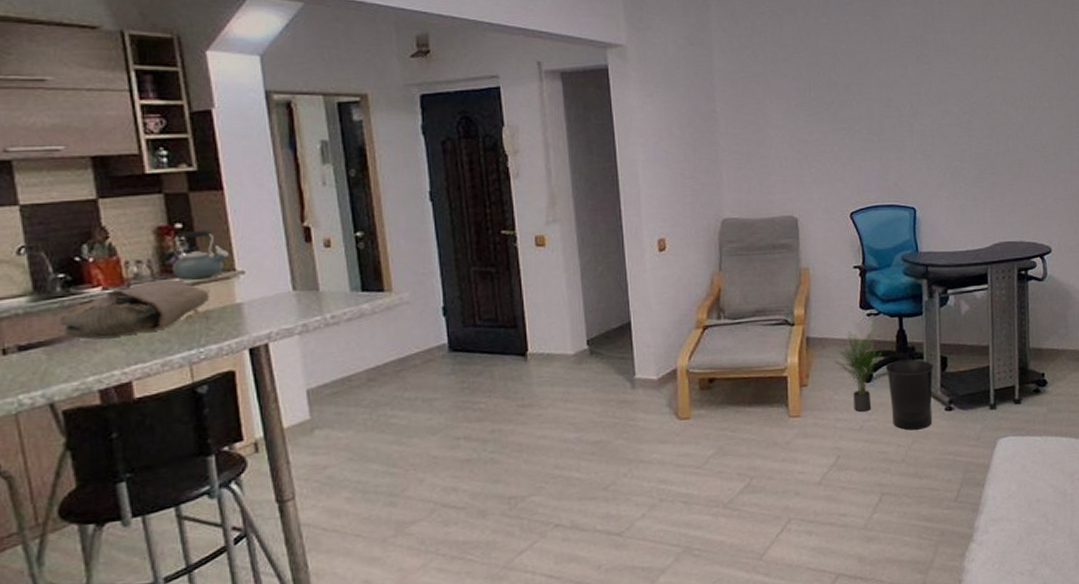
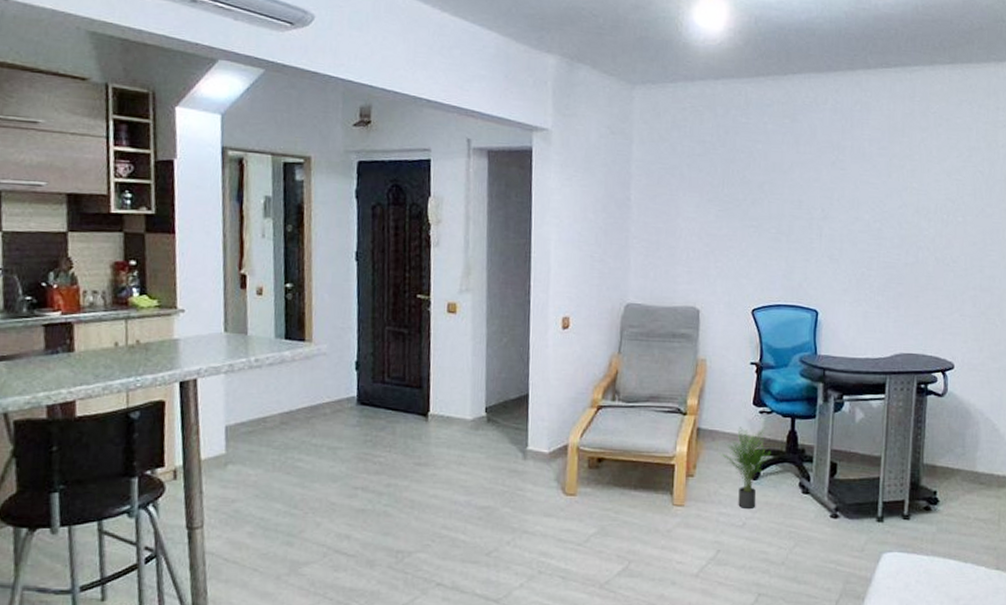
bag: present [58,278,210,340] -> none [20,306,153,359]
kettle: present [171,231,230,280] -> none [122,268,174,314]
waste bin: present [885,359,934,430] -> none [773,461,823,534]

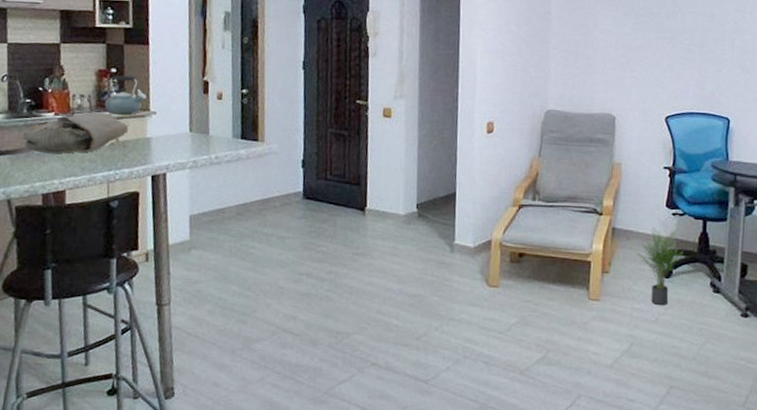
bag: none [20,306,153,359] -> present [21,108,129,154]
kettle: none [122,268,174,314] -> present [104,75,147,115]

